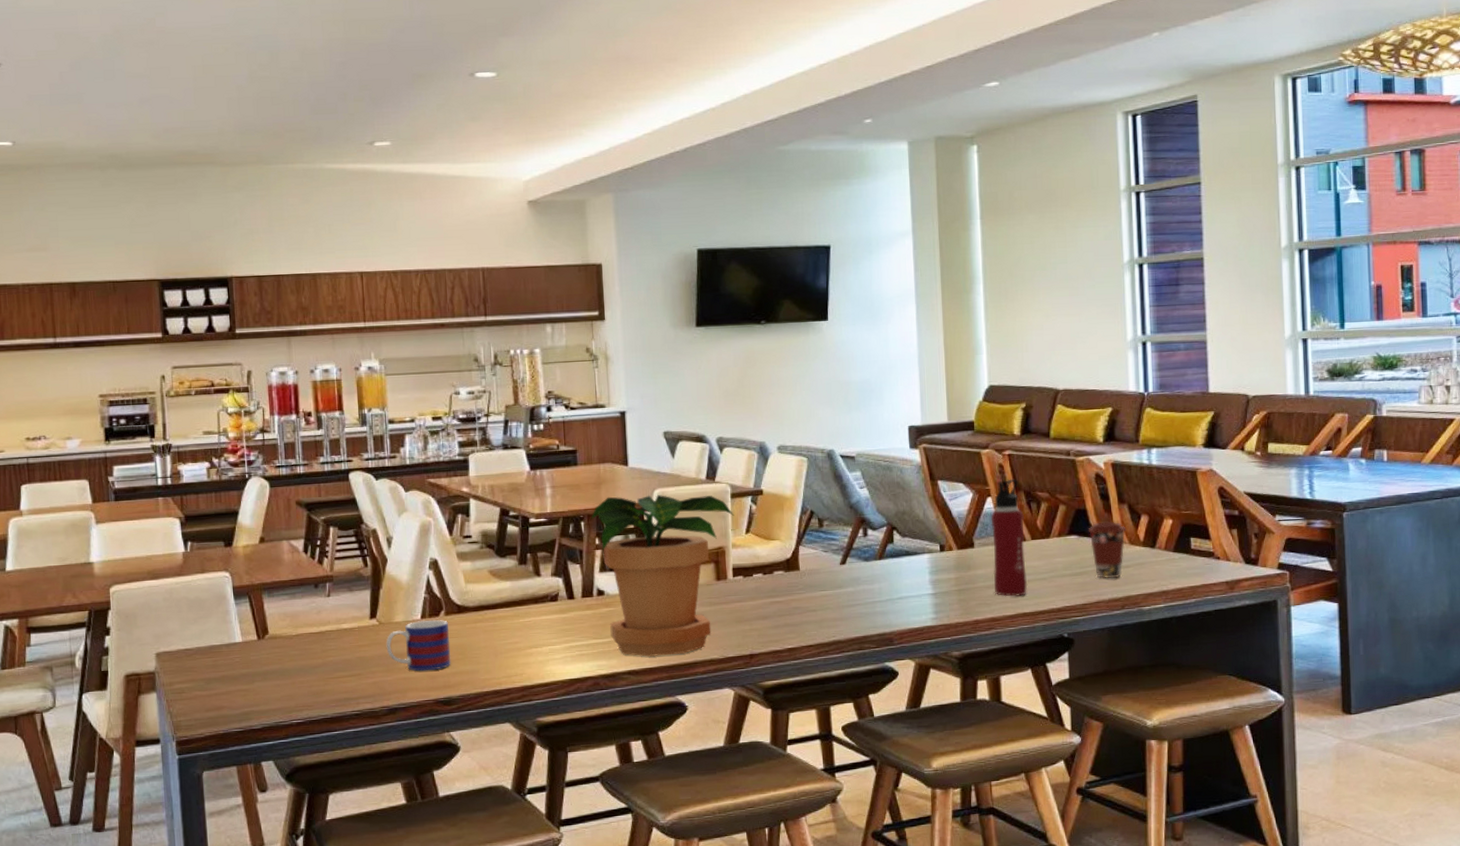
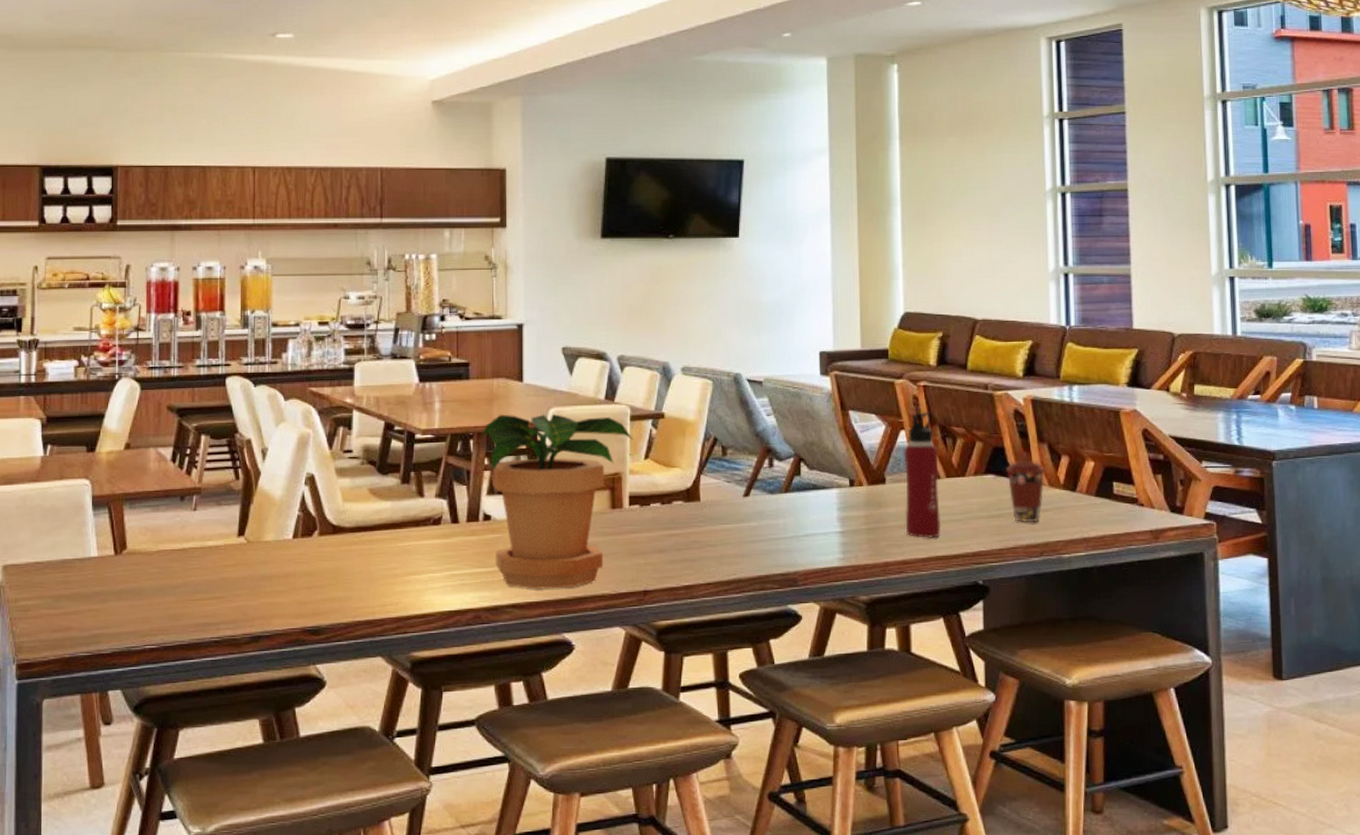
mug: present [386,620,451,671] -> none [253,541,322,596]

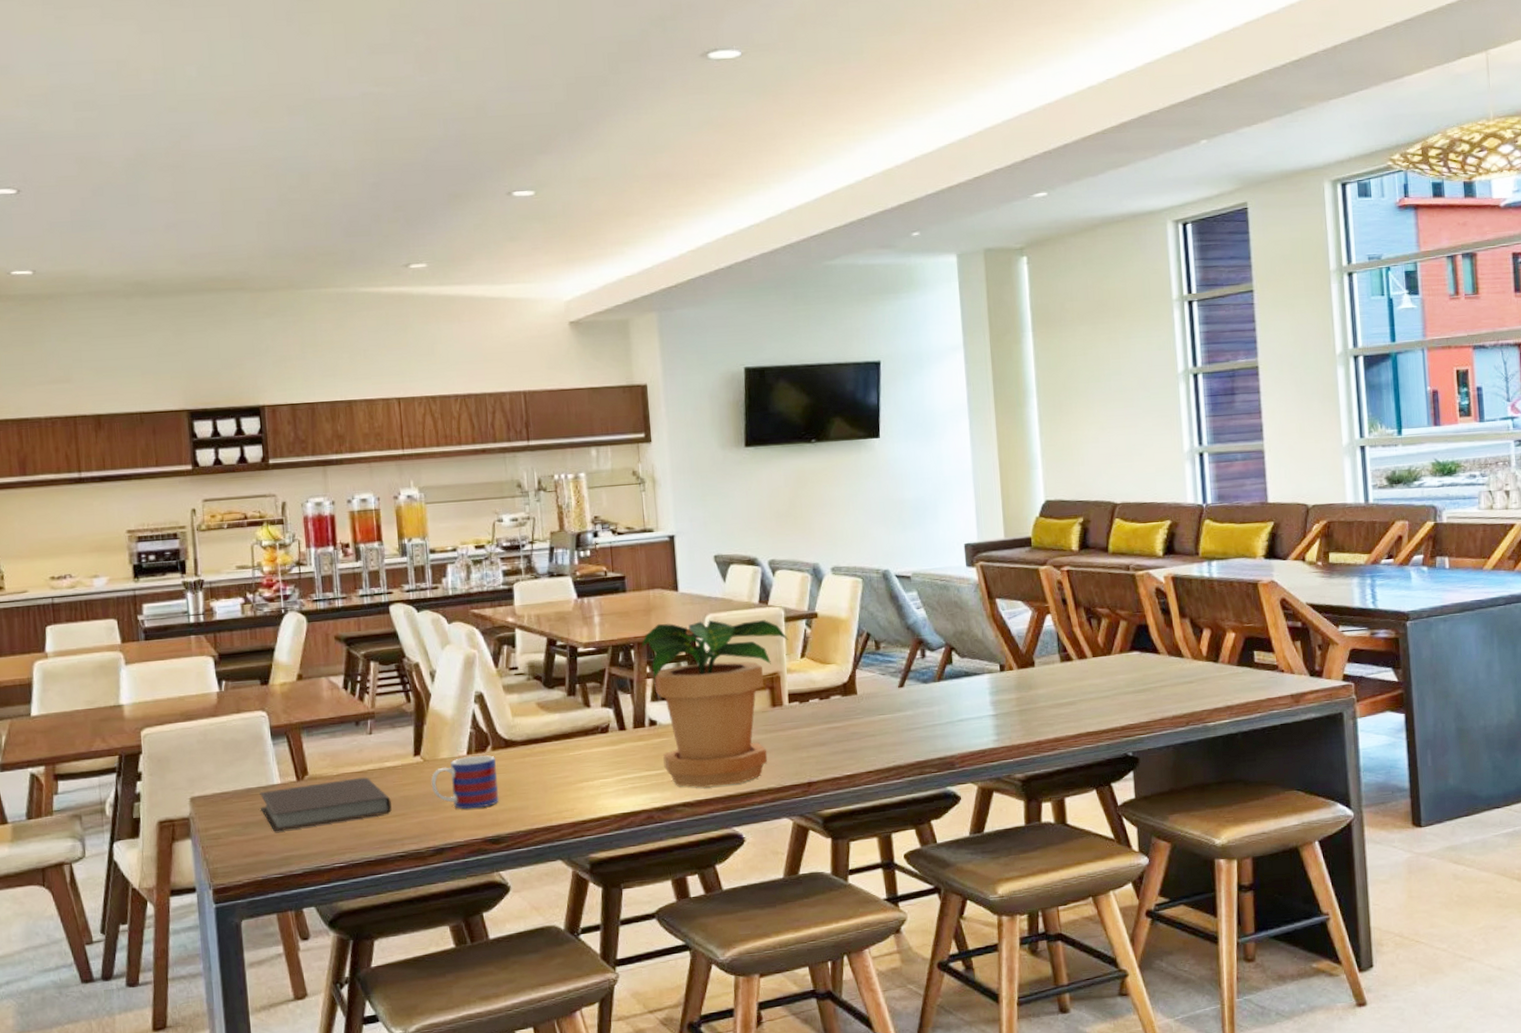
notebook: none [74,555,210,608] -> present [259,777,392,832]
mug: none [253,541,322,596] -> present [431,755,499,809]
water bottle: present [904,411,942,538] -> none [1051,595,1090,716]
coffee cup: present [1005,462,1046,523] -> none [1150,637,1189,695]

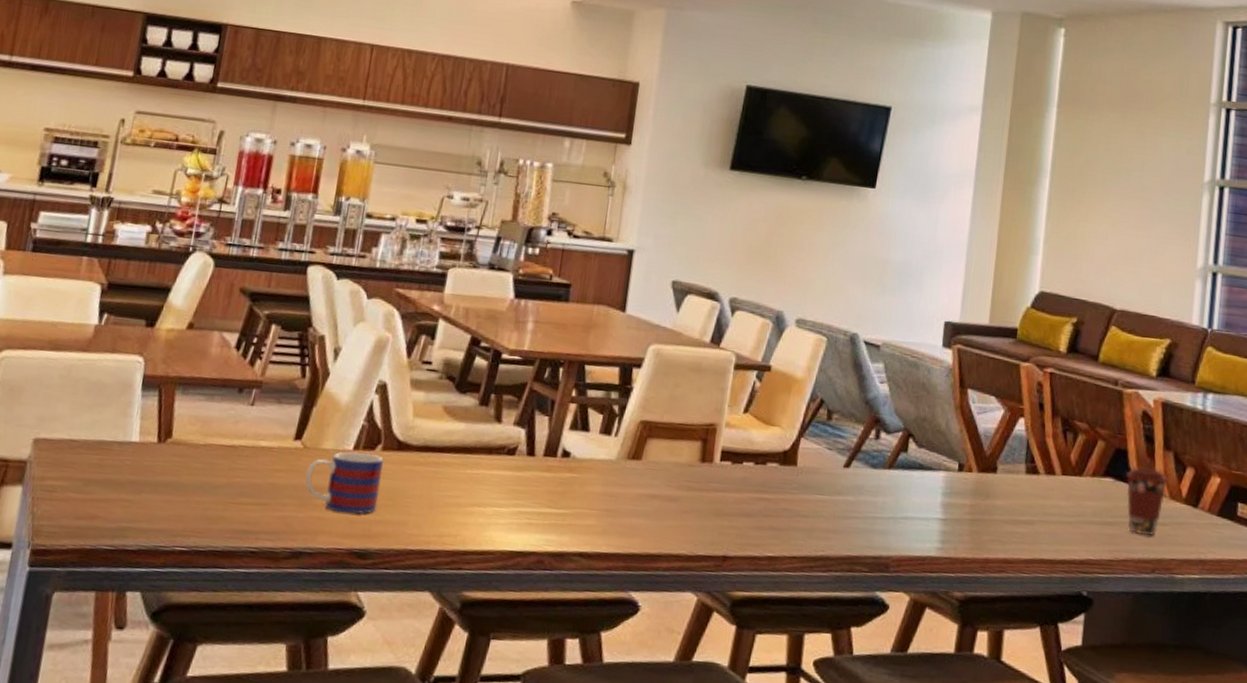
notebook: present [259,777,392,832] -> none [109,447,257,501]
potted plant: present [641,619,789,788] -> none [568,344,735,543]
coffee cup: none [1150,637,1189,695] -> present [1126,467,1169,536]

